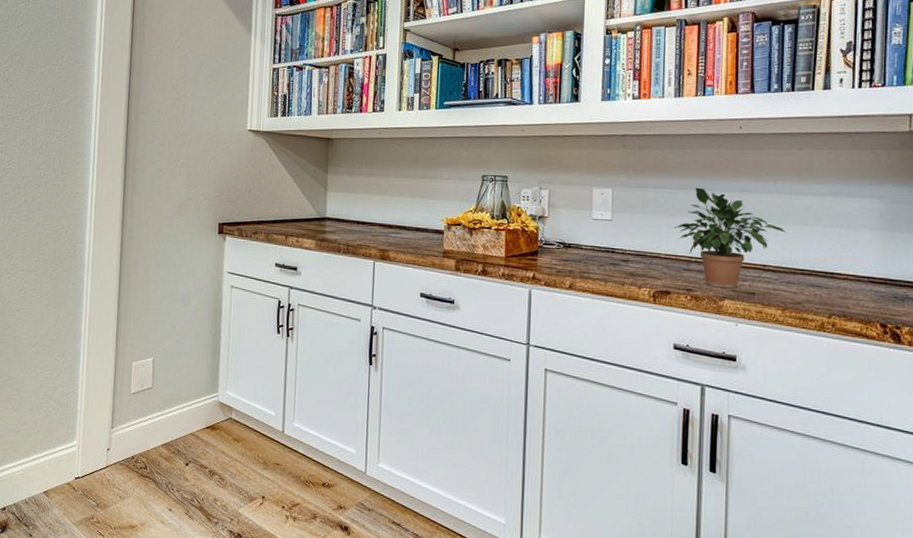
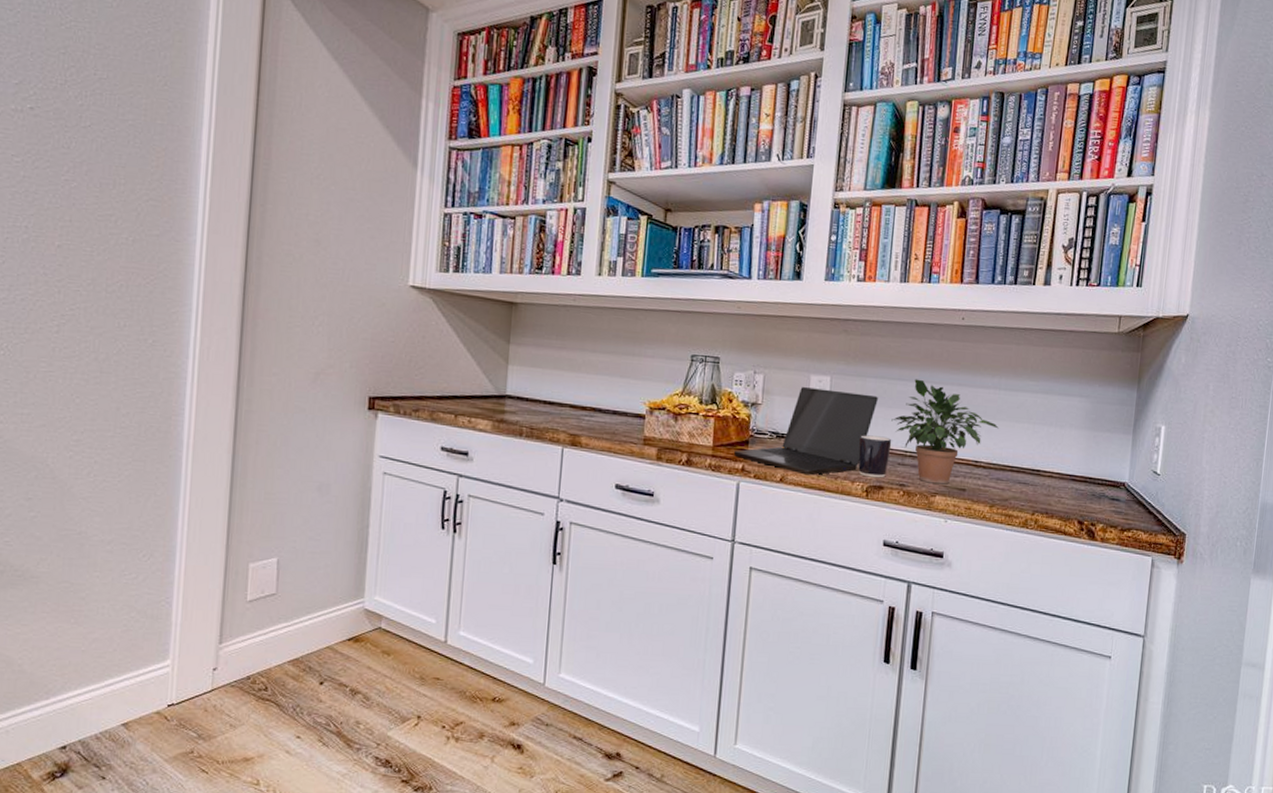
laptop: none [524,200,660,282] -> present [733,387,878,476]
mug: none [643,242,676,284] -> present [858,435,892,478]

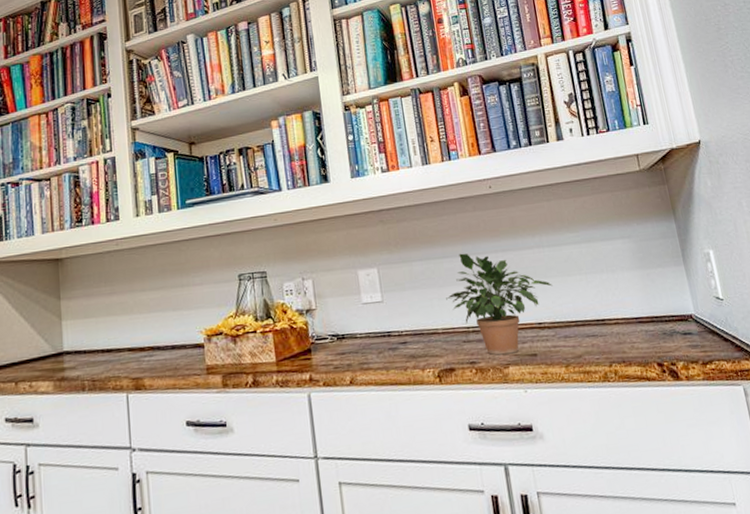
laptop: present [733,387,878,476] -> none [298,278,429,373]
mug: present [858,435,892,478] -> none [418,316,455,362]

